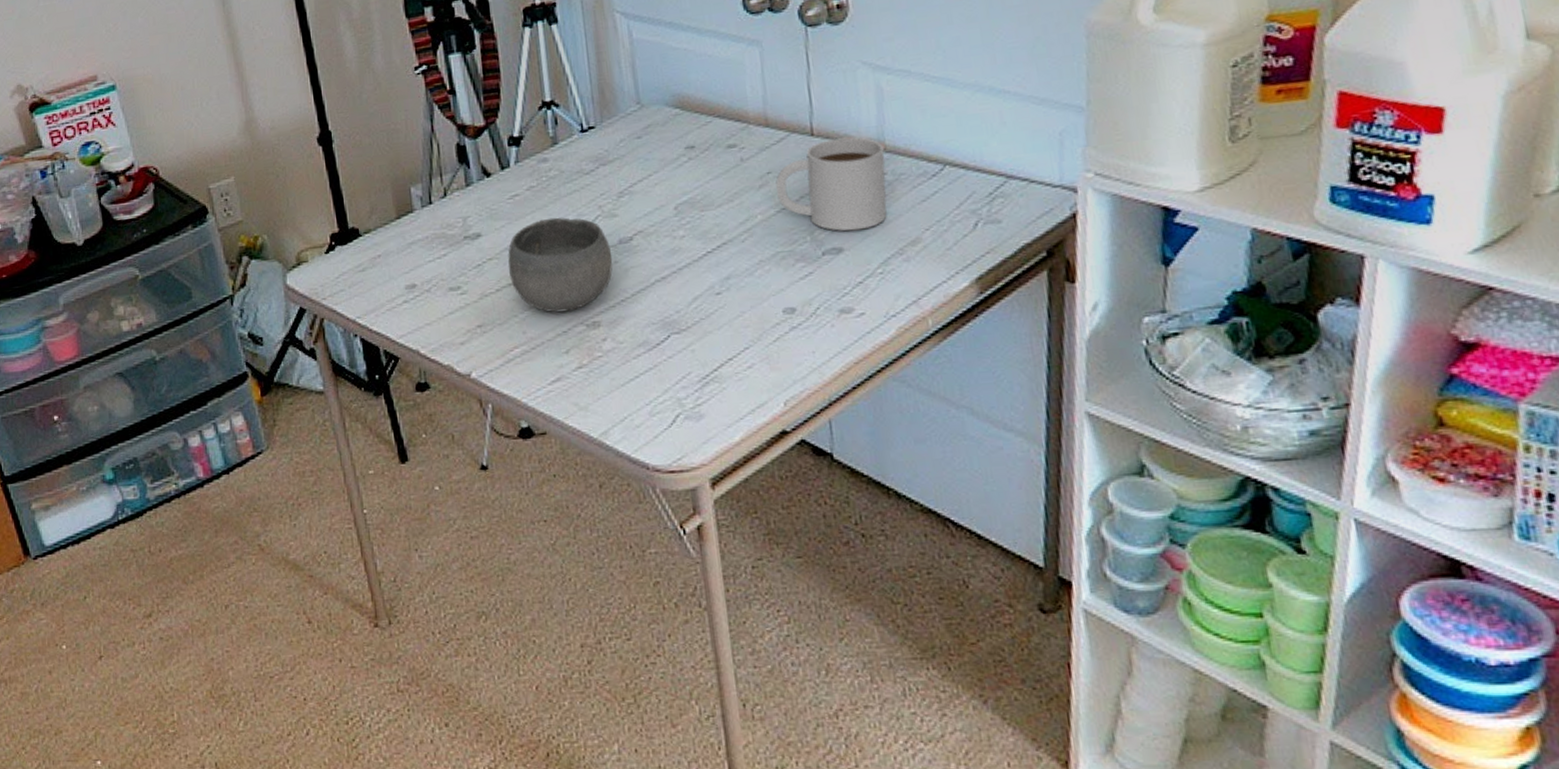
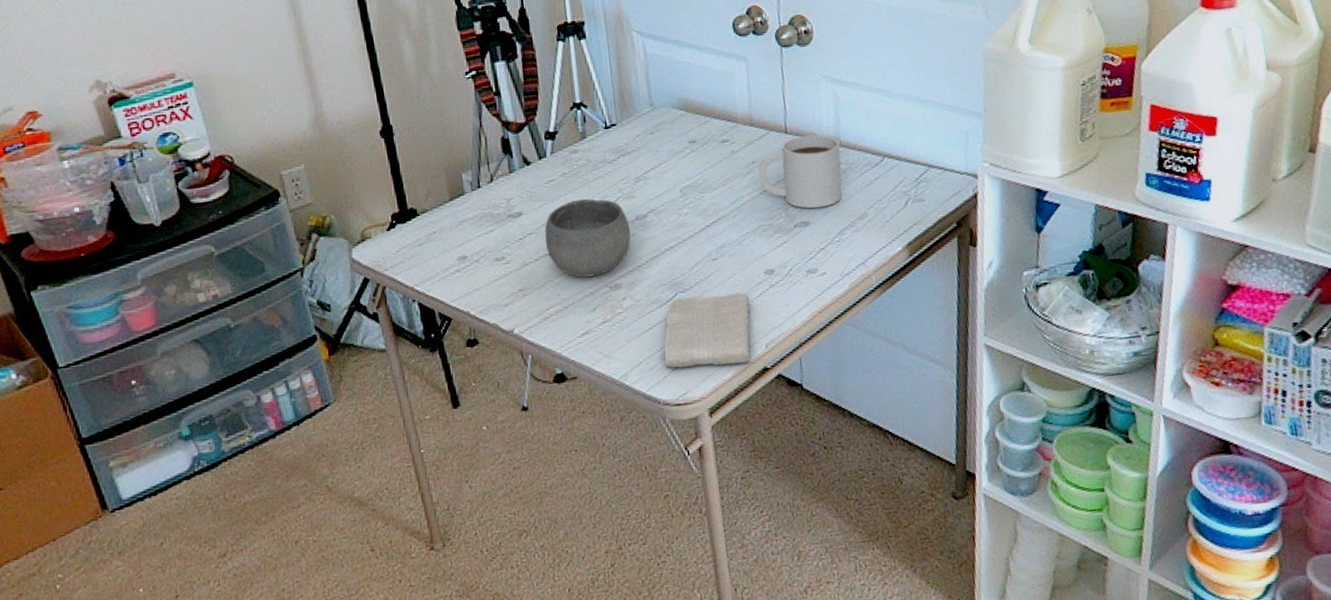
washcloth: none [653,335,766,427] -> present [664,292,751,368]

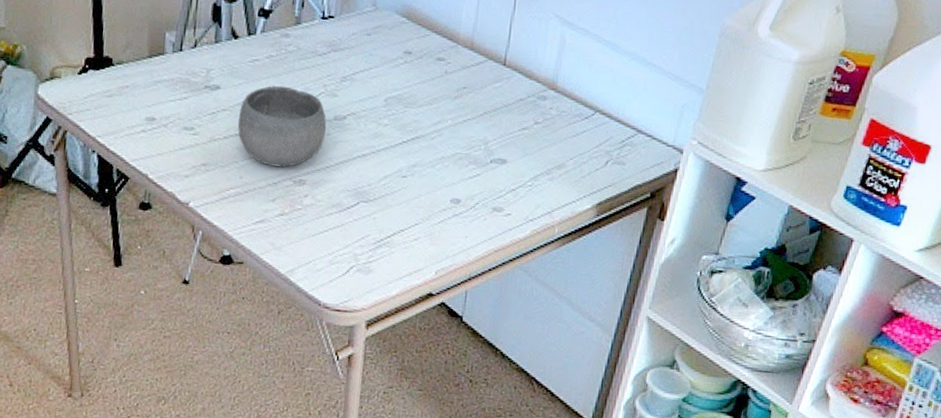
washcloth: present [664,292,751,368] -> none [333,206,430,284]
mug: present [758,135,842,209] -> none [467,71,555,149]

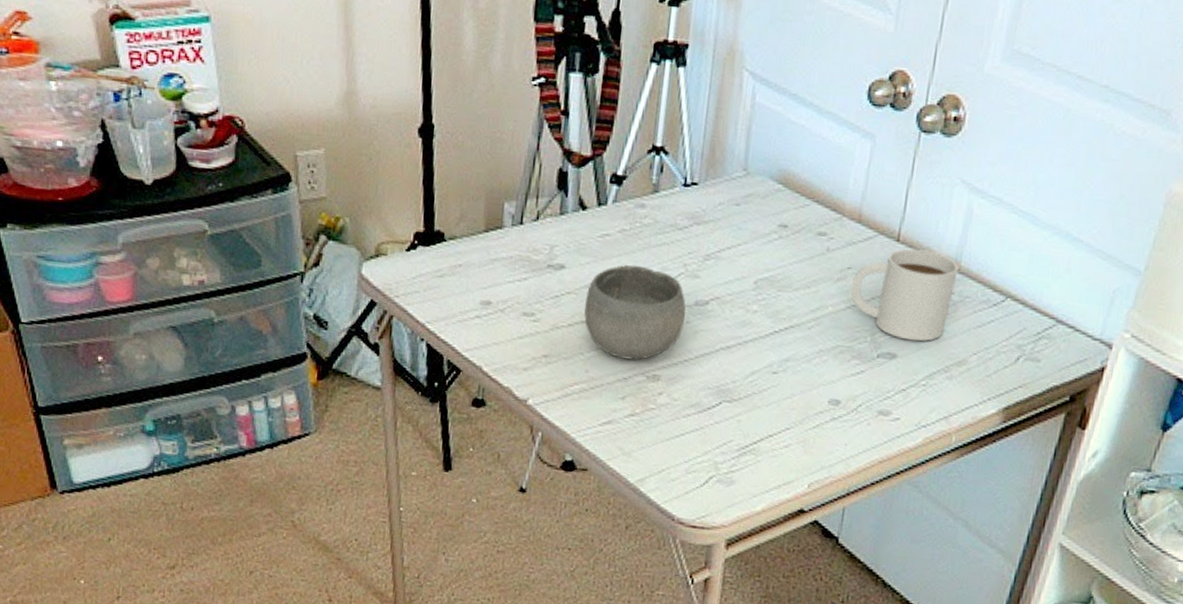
mug: none [467,71,555,149] -> present [851,248,959,342]

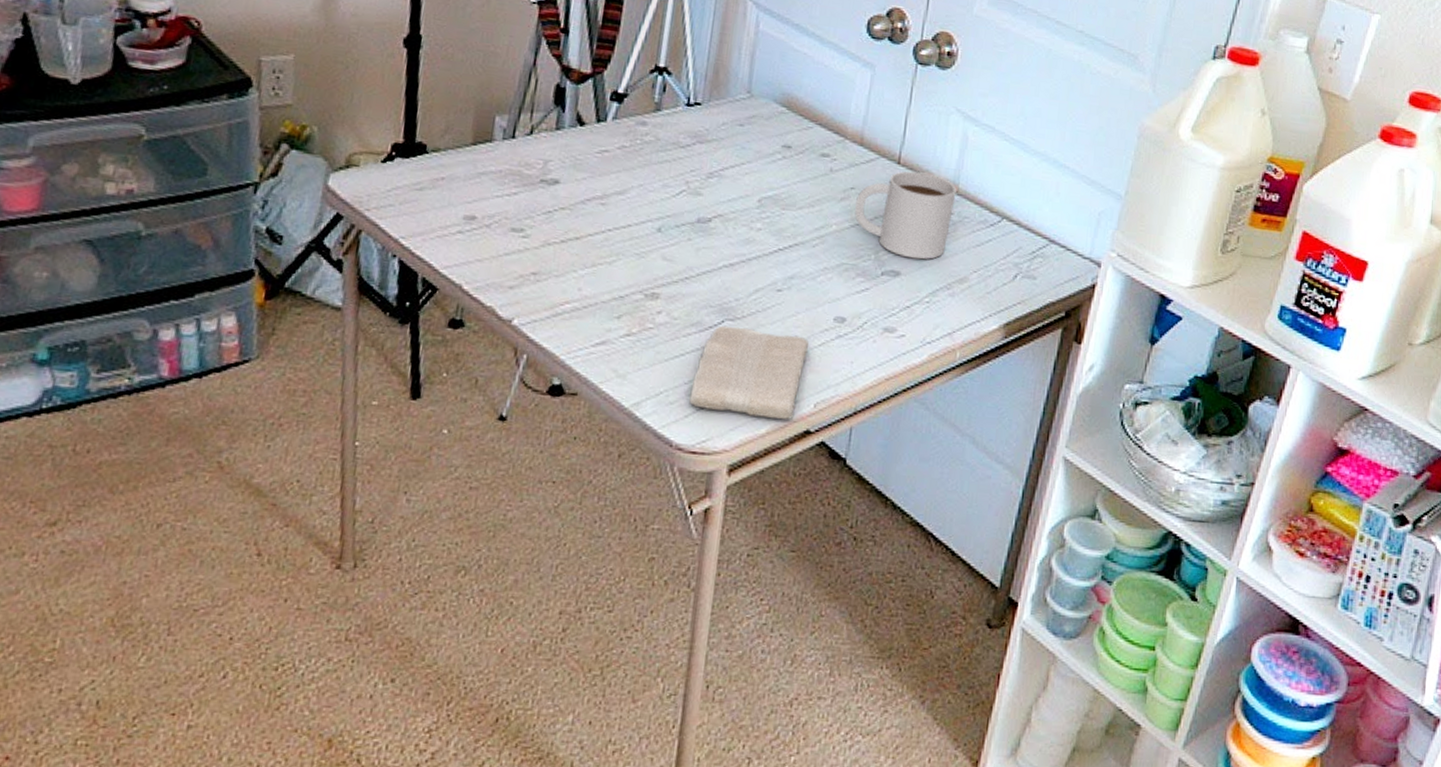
bowl: present [584,265,686,361] -> none [578,181,688,278]
washcloth: none [689,406,803,498] -> present [689,325,809,419]

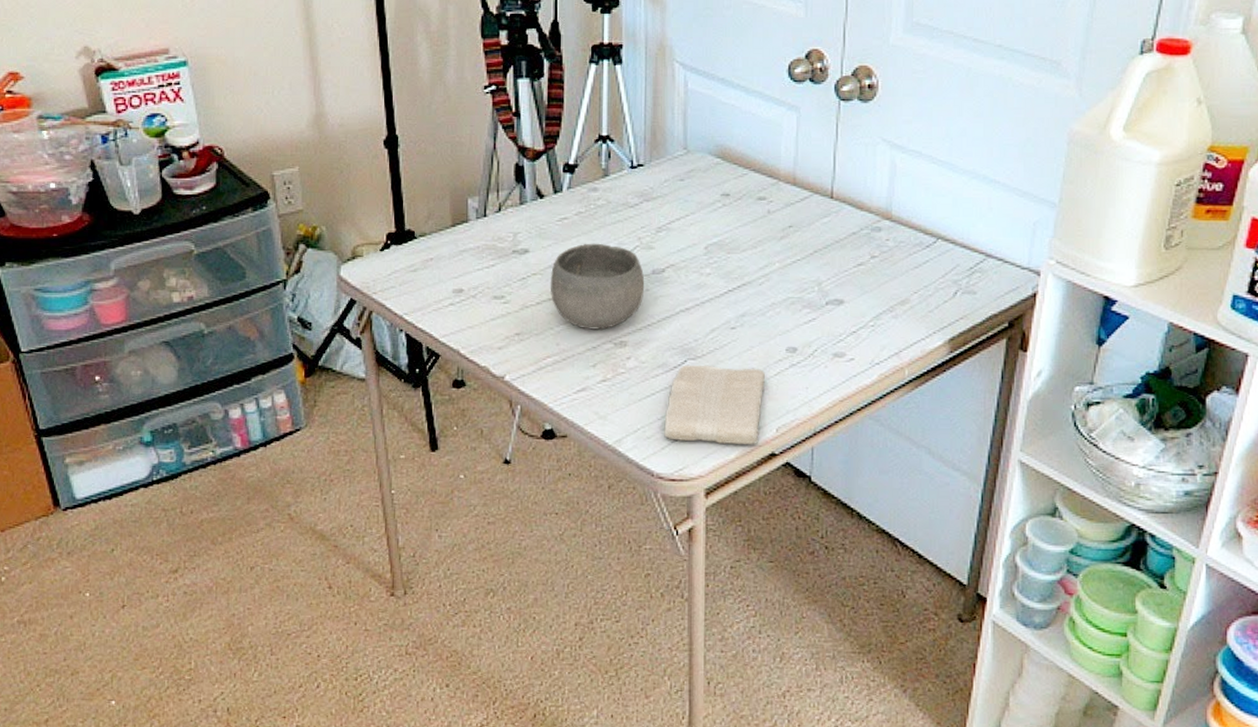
bowl: none [578,181,688,278] -> present [550,243,645,330]
mug: present [854,171,957,260] -> none [795,204,890,286]

